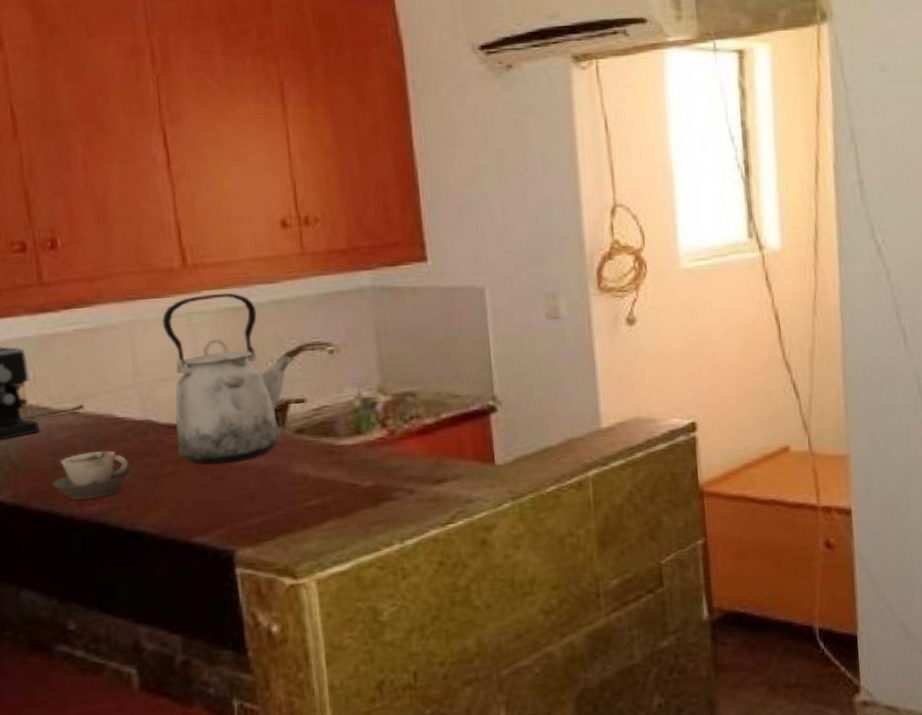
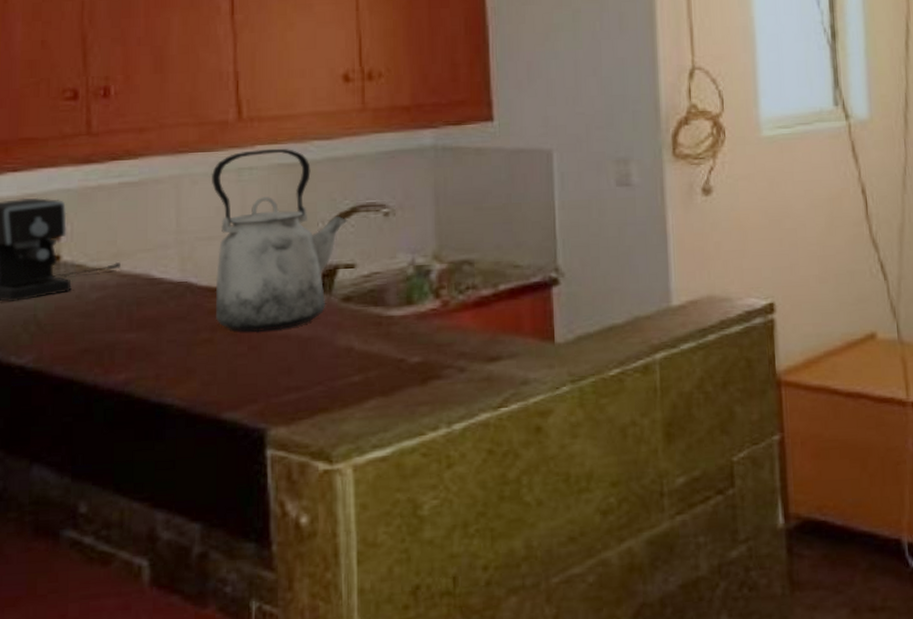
cup: present [52,450,133,501] -> none [78,313,165,368]

